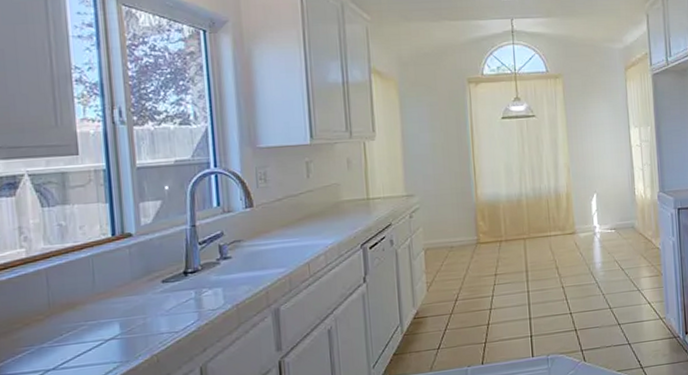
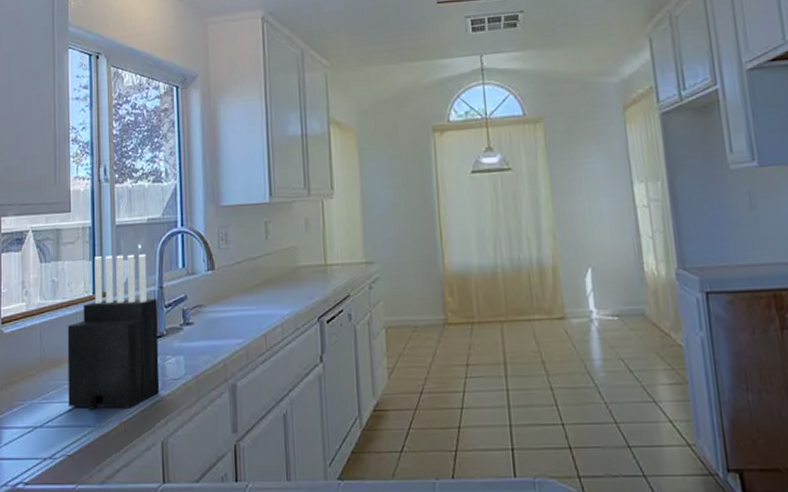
knife block: none [81,194,197,348] -> present [67,253,160,411]

